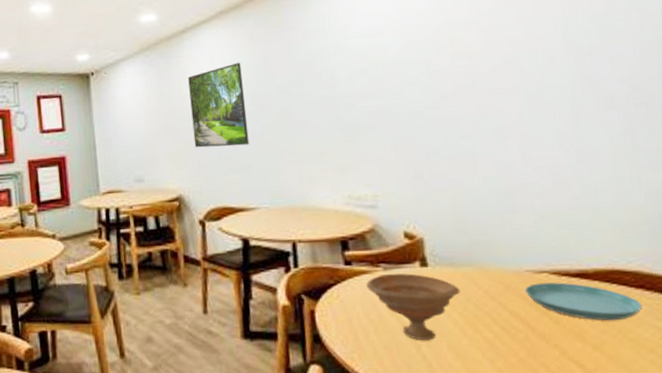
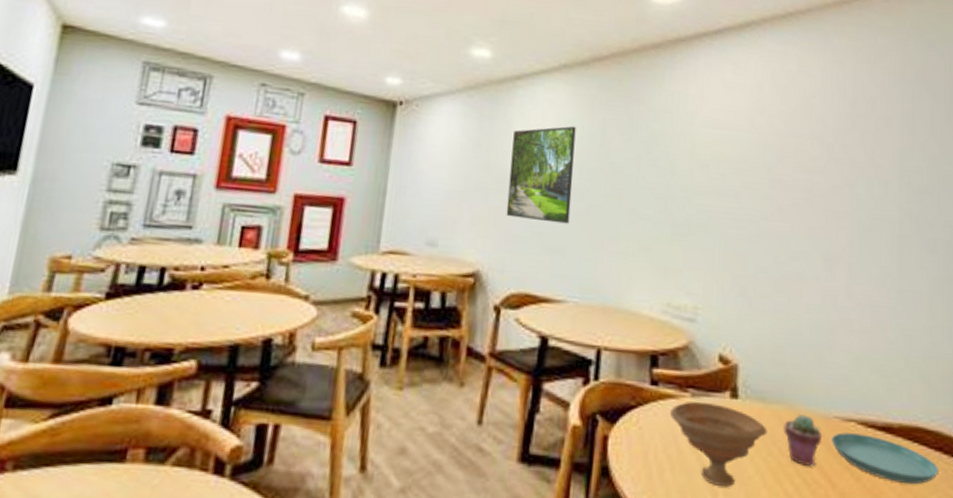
potted succulent: none [475,272,516,315] -> present [784,413,823,466]

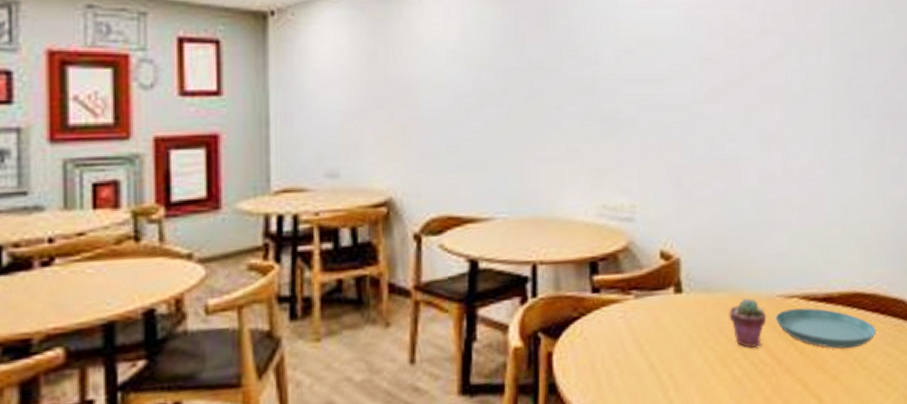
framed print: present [506,126,576,224] -> none [414,20,489,134]
bowl: present [669,401,768,487] -> none [614,301,713,383]

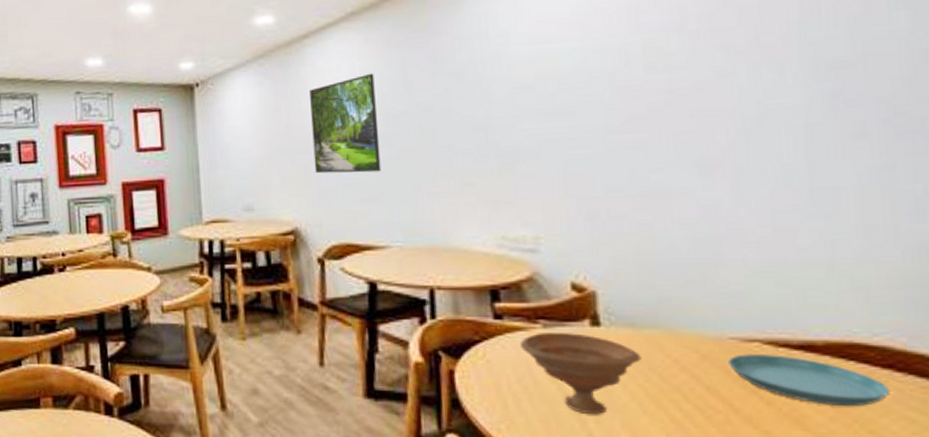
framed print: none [414,20,489,134] -> present [310,73,381,174]
bowl: none [614,301,713,383] -> present [519,331,642,415]
potted succulent: present [729,297,767,348] -> none [662,337,716,391]

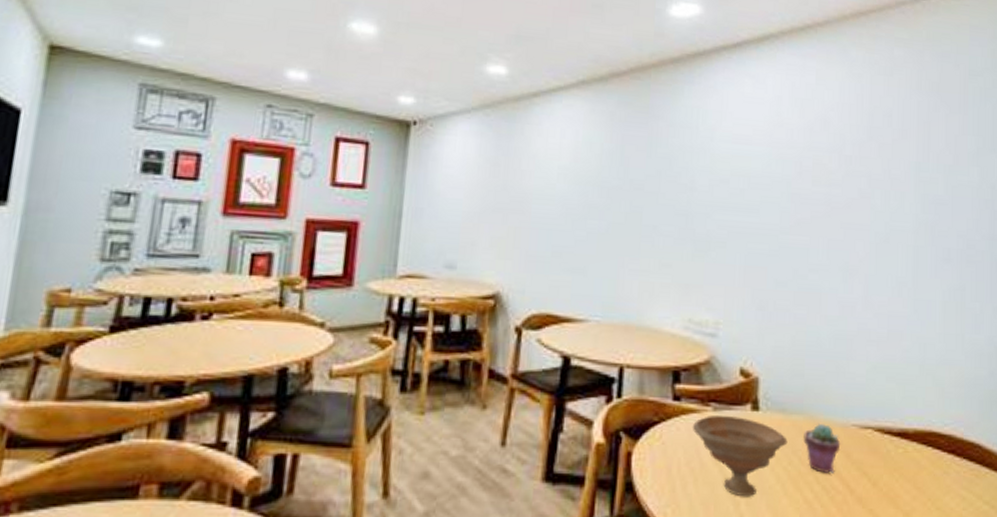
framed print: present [310,73,381,174] -> none [525,143,595,243]
potted succulent: none [662,337,716,391] -> present [803,423,841,473]
saucer: present [728,353,891,407] -> none [850,438,952,487]

